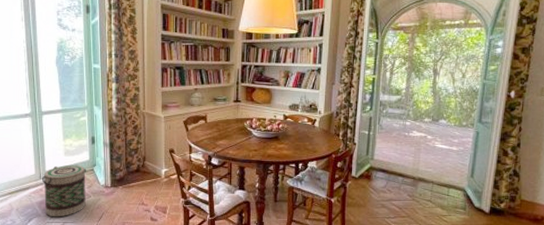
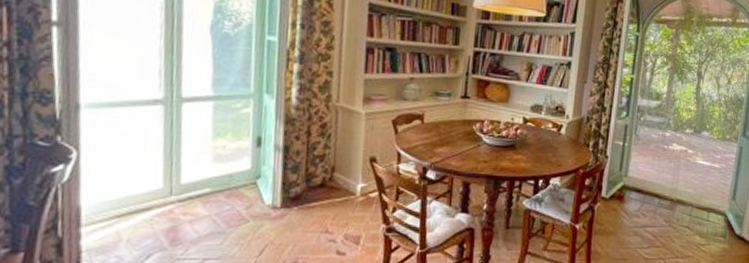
basket: present [42,164,87,217] -> none [173,175,246,252]

